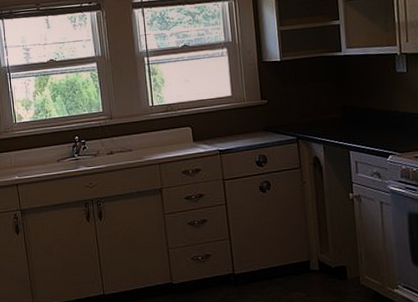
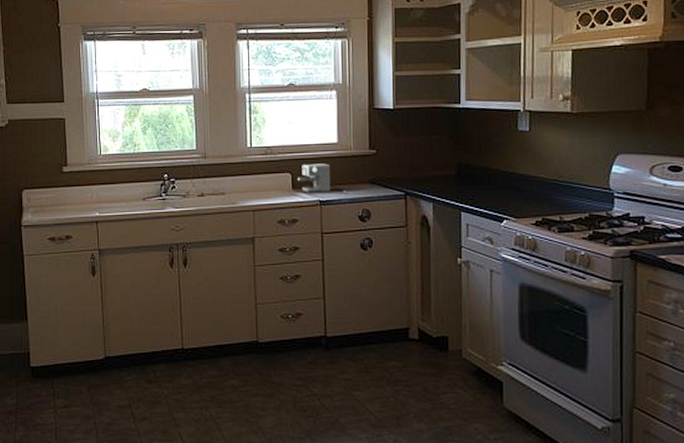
coffee maker: none [198,115,243,144] -> present [298,163,346,193]

